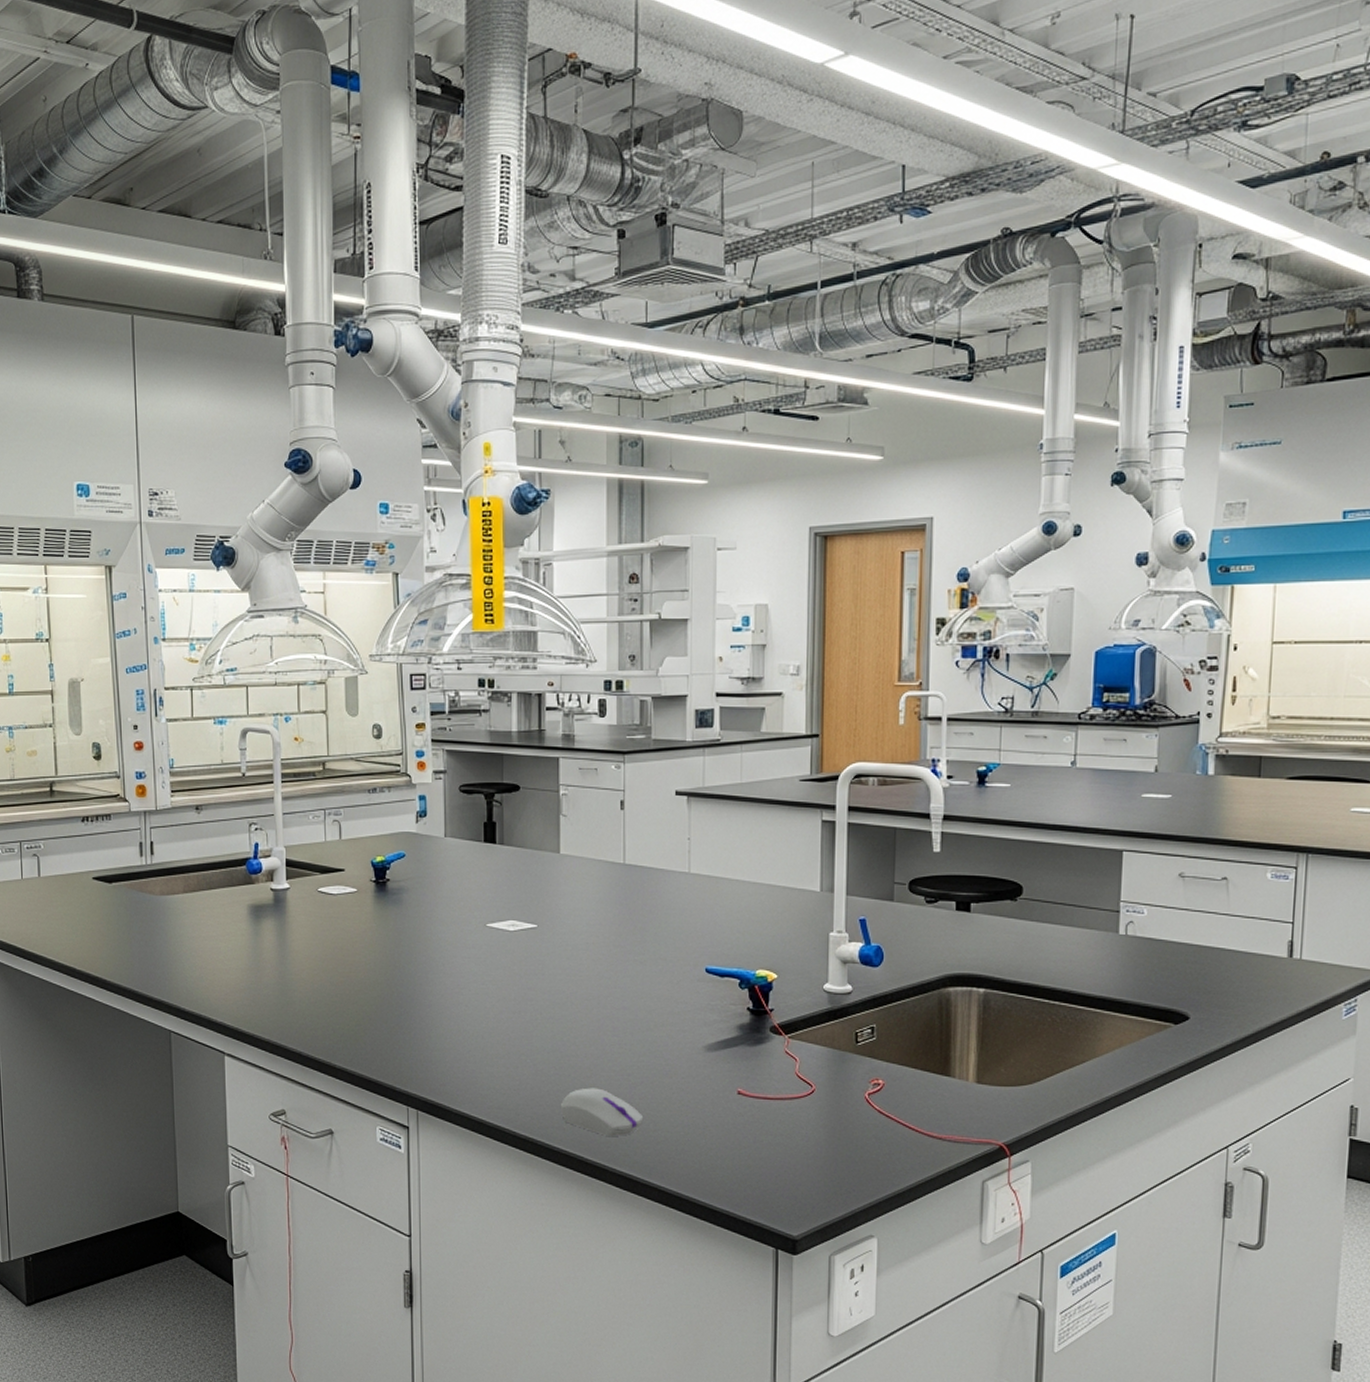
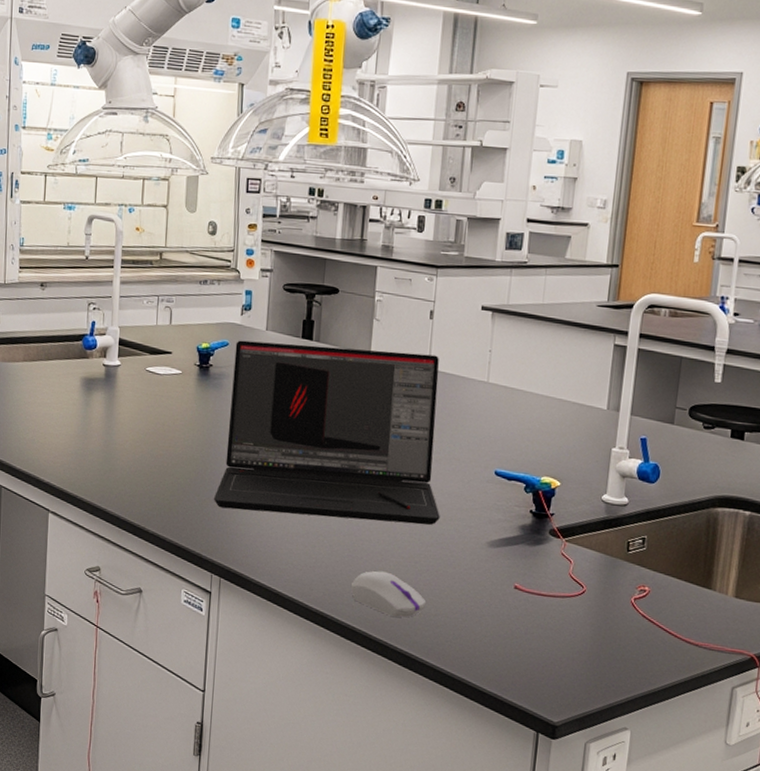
laptop: none [404,848,650,1035] -> present [214,340,440,525]

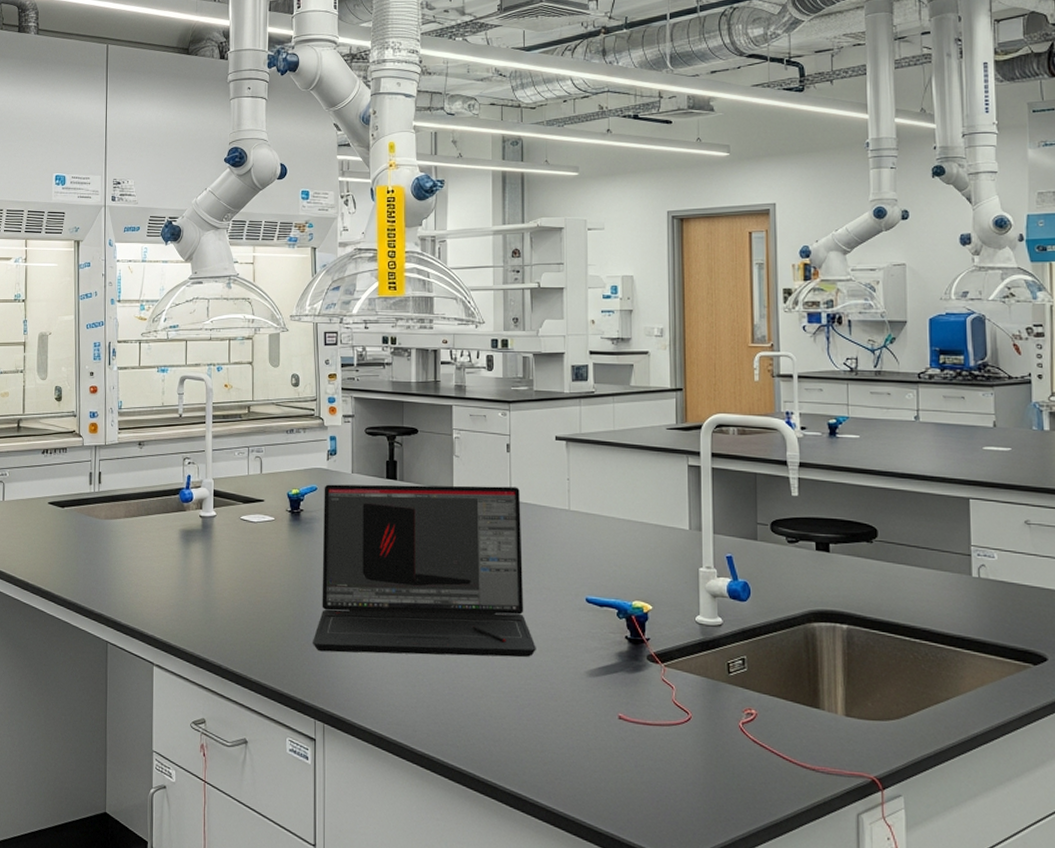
computer mouse: present [350,570,427,618] -> none [454,707,531,757]

